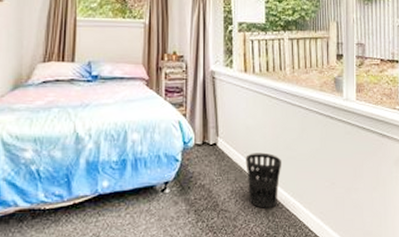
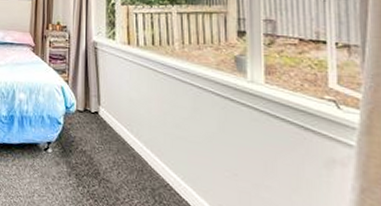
wastebasket: present [245,152,282,208] -> none [129,126,171,188]

